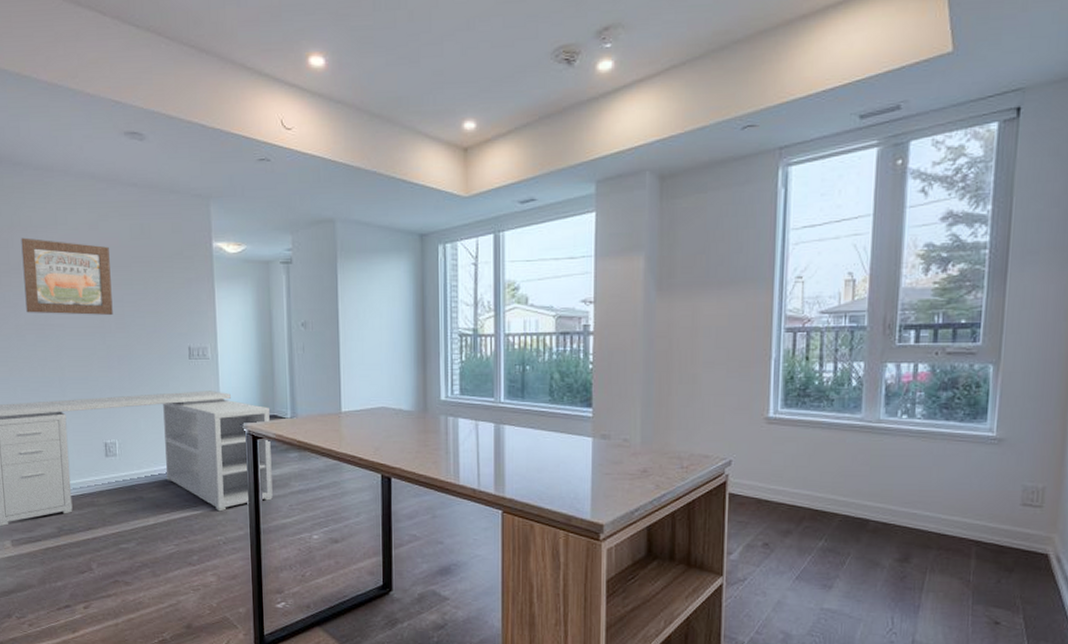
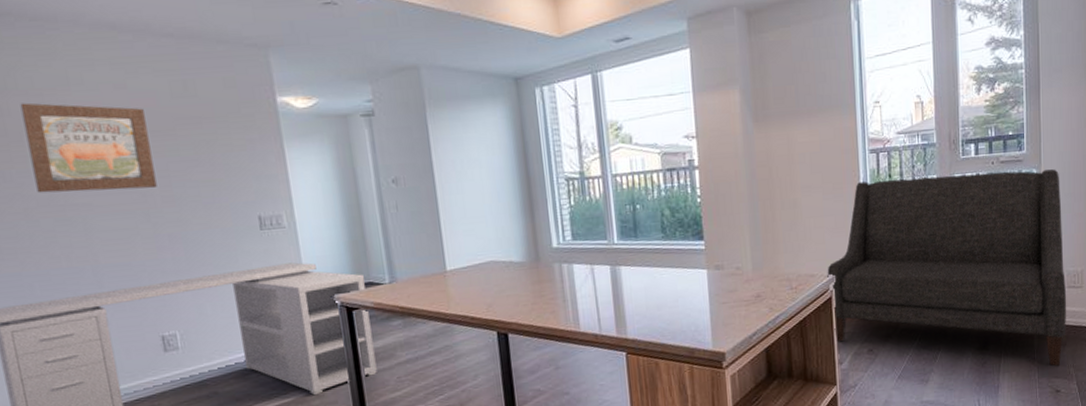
sofa: none [723,362,1024,594] -> present [827,169,1067,366]

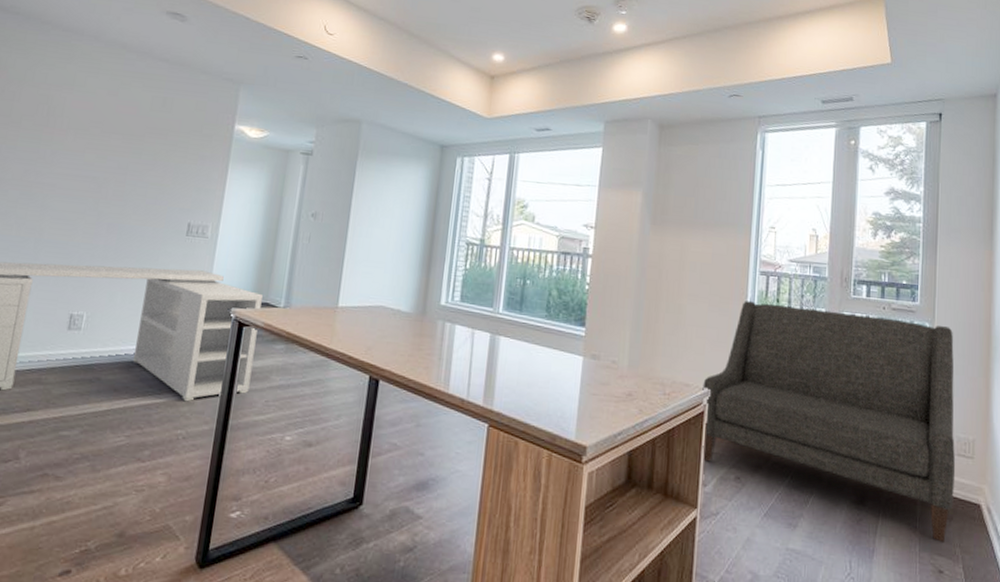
wall art: present [20,102,157,193] -> none [16,93,125,181]

